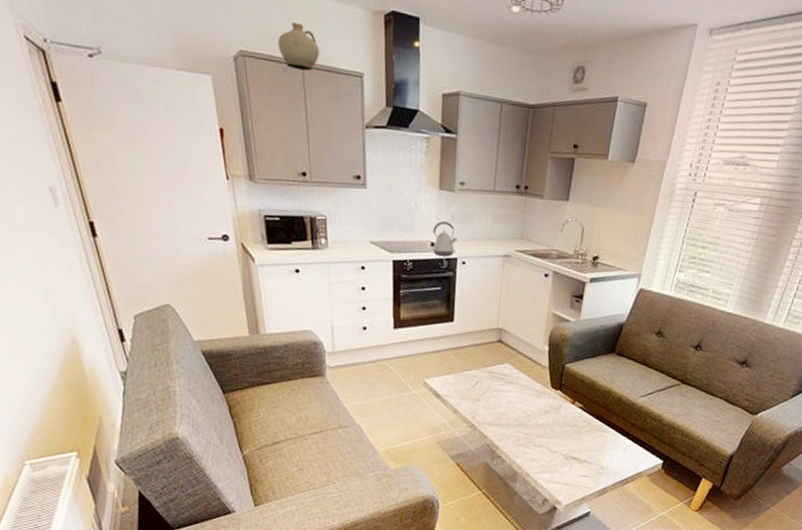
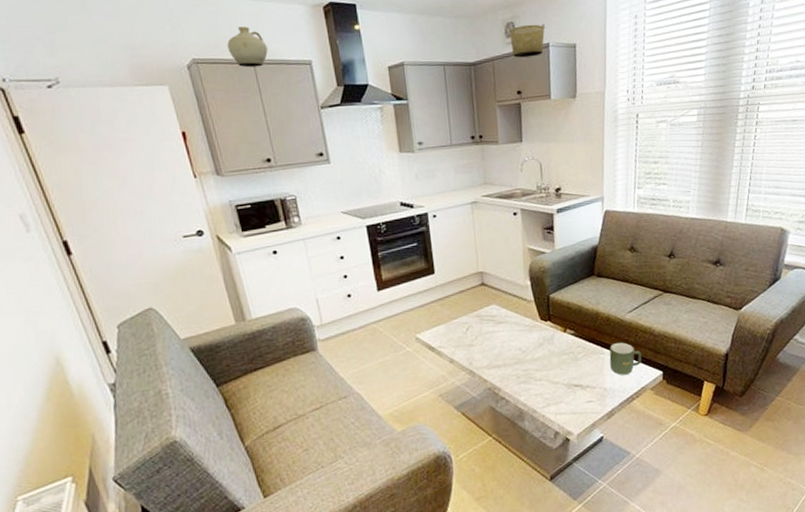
kettle: present [431,221,457,257] -> none [400,181,425,215]
basket: none [577,70,618,110] -> present [508,23,545,58]
mug: none [611,423,645,458] -> present [609,342,642,376]

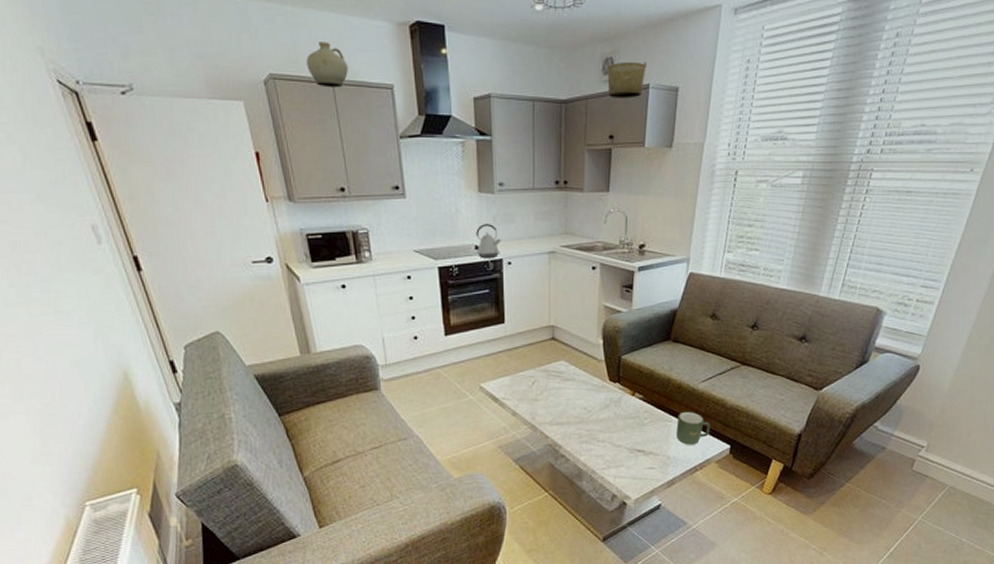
kettle: none [400,181,425,215] -> present [475,224,501,259]

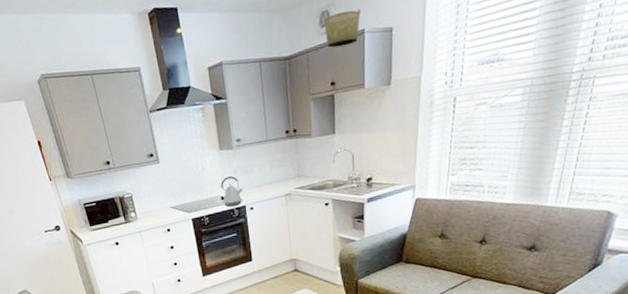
ceramic jug: present [306,42,348,88] -> none [68,39,102,79]

